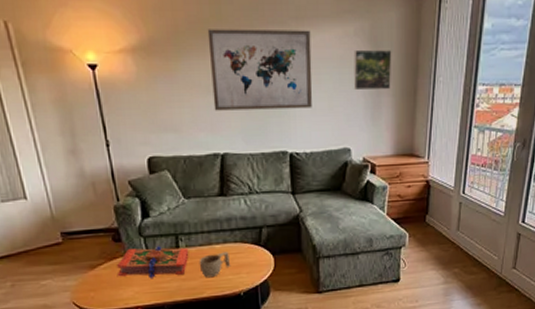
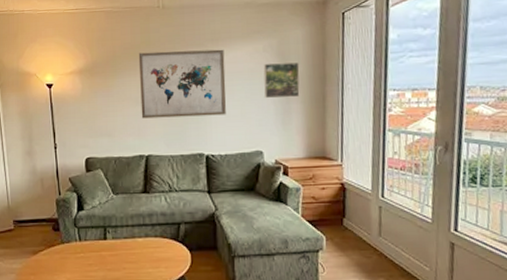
book: present [117,246,189,279] -> none [53,237,115,267]
cup: present [199,252,231,278] -> none [123,245,151,270]

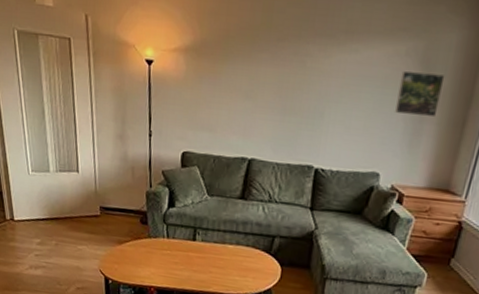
wall art: present [138,49,226,119] -> none [249,36,359,126]

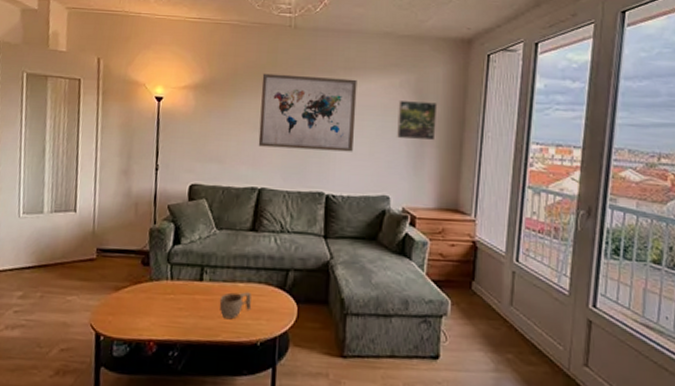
cup: none [210,252,240,275] -> present [219,292,252,320]
wall art: none [249,36,359,126] -> present [258,73,357,152]

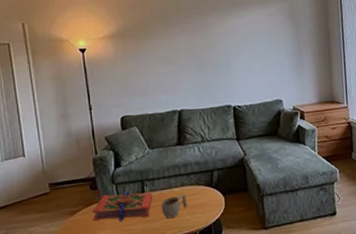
book: none [137,275,212,312] -> present [92,191,153,222]
wall art: present [258,73,357,152] -> none [167,12,249,77]
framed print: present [397,100,438,141] -> none [278,22,310,54]

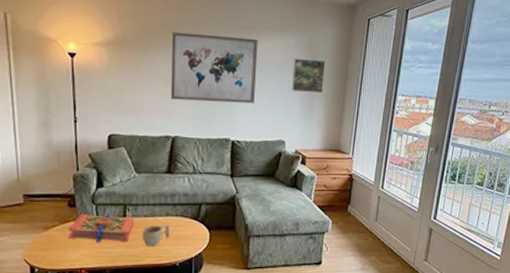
wall art: none [167,12,249,77] -> present [170,32,258,104]
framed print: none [278,22,310,54] -> present [292,58,326,94]

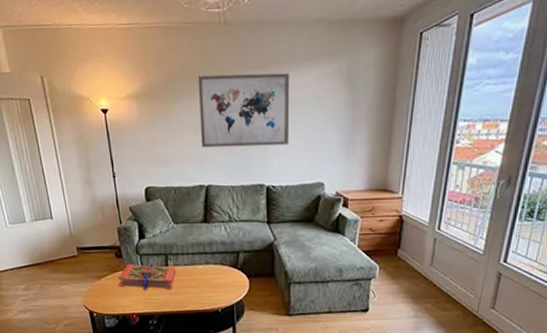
cup: present [142,224,171,247] -> none [184,272,211,294]
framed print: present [292,58,326,94] -> none [330,89,369,129]

